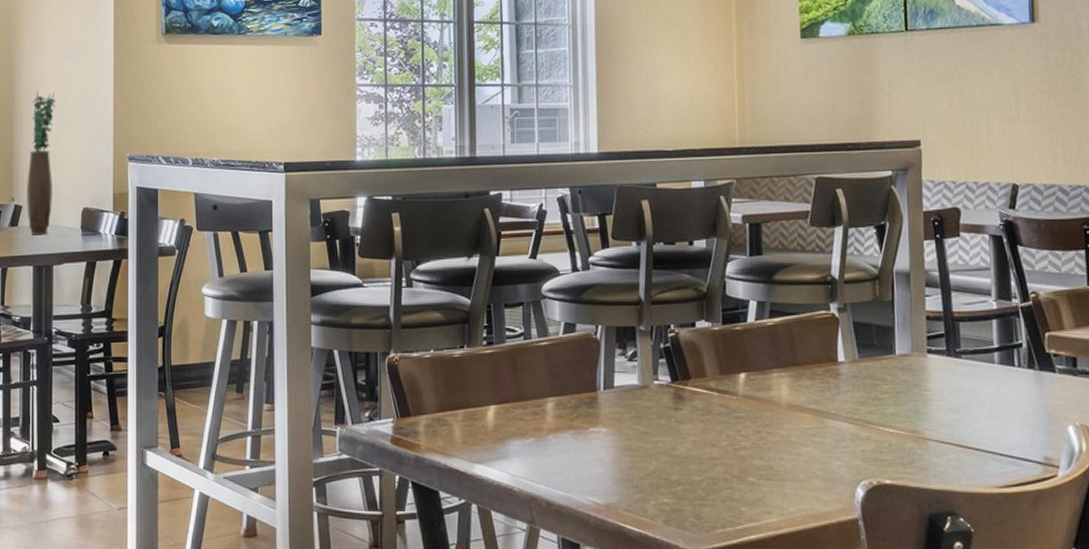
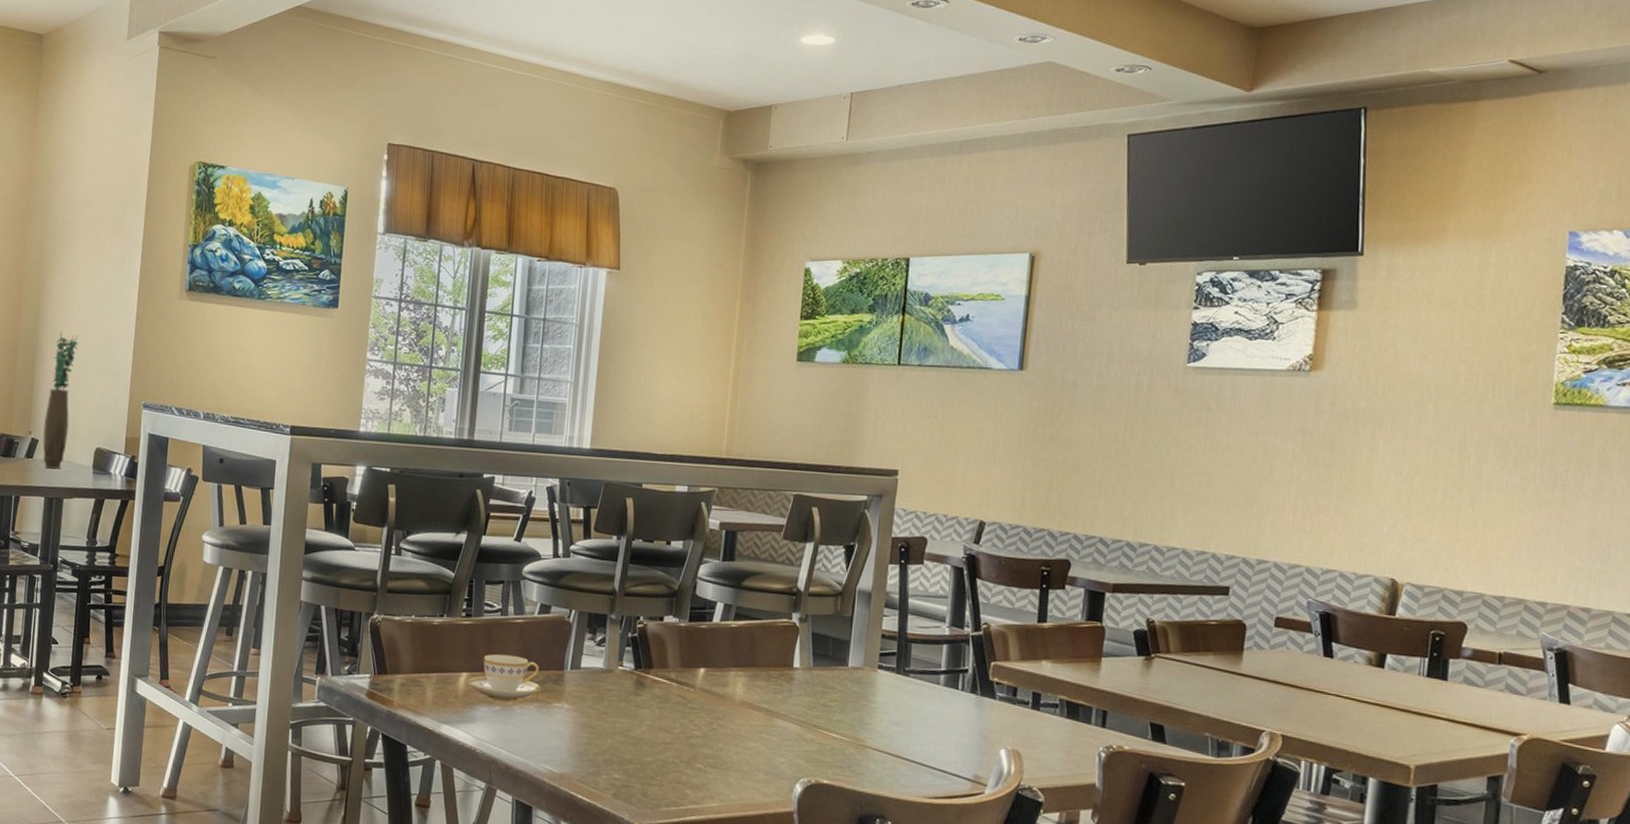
teacup: none [496,381,574,431] -> present [467,653,541,701]

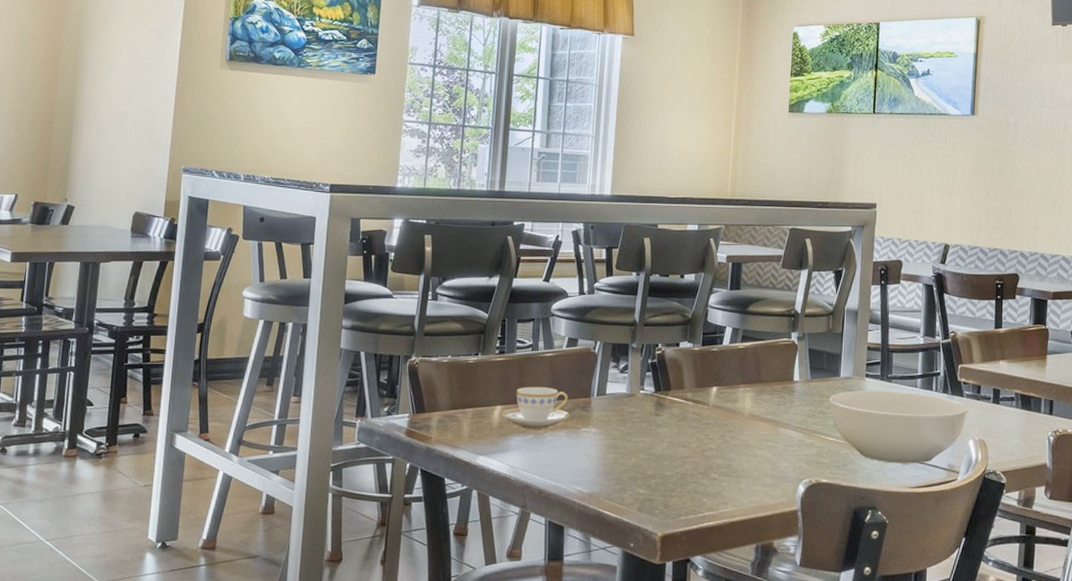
vase: present [42,332,79,470] -> none [78,102,117,235]
bowl: none [833,683,1001,772] -> present [828,390,969,464]

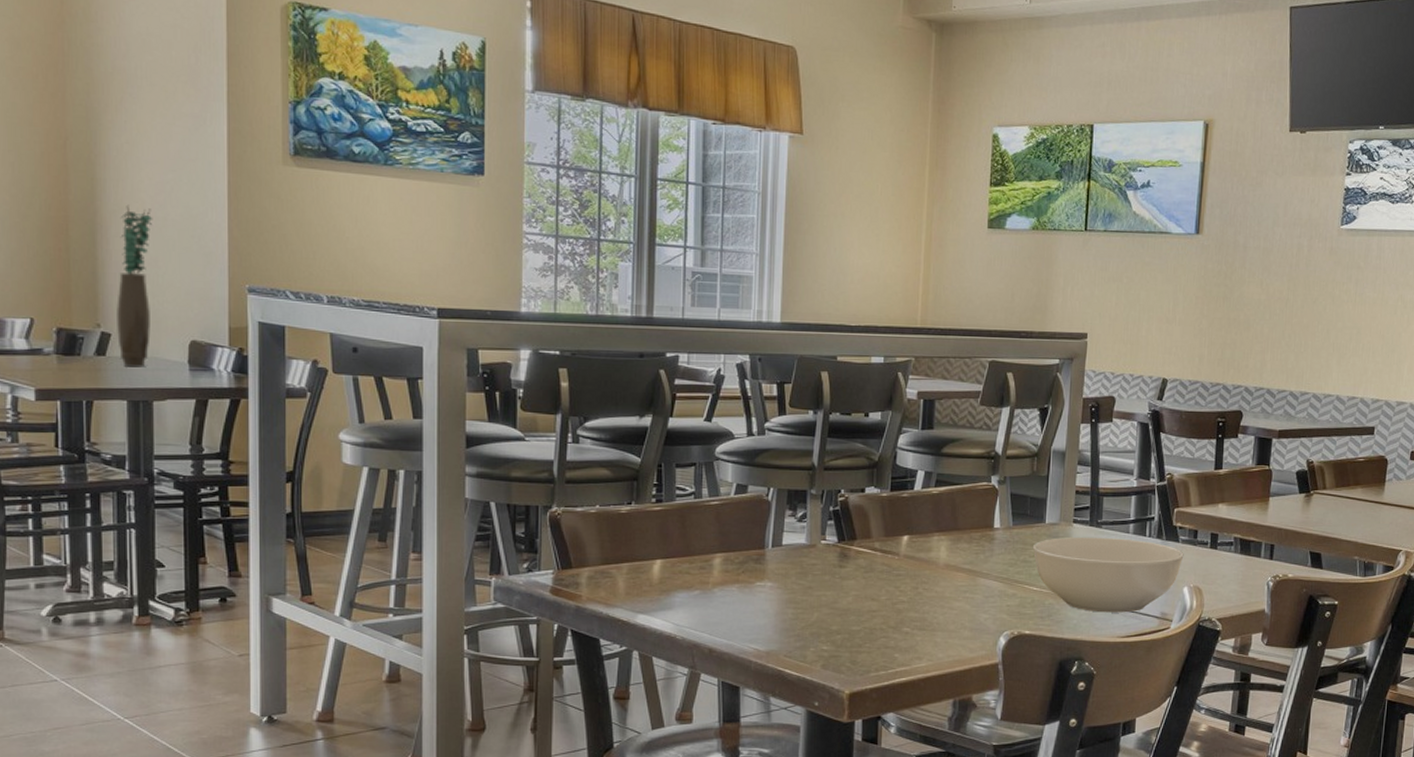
vase: none [78,102,117,235] -> present [115,204,153,368]
teacup: present [501,386,570,429] -> none [662,538,741,584]

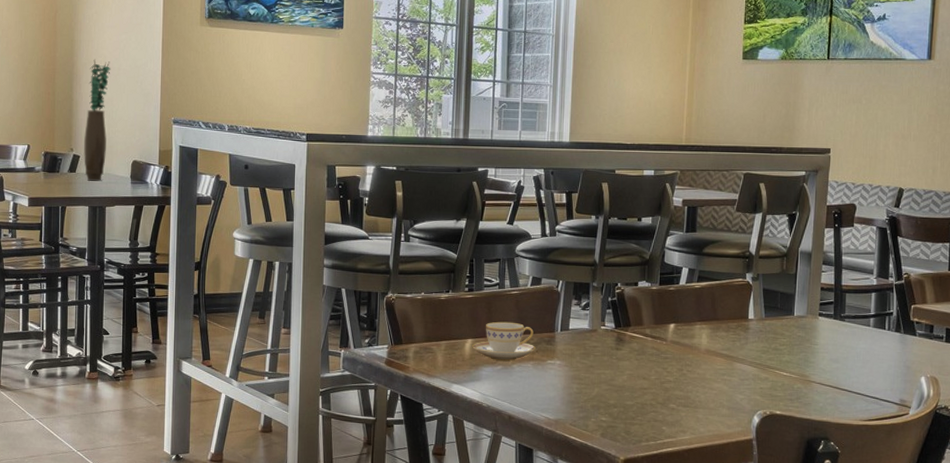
teacup: none [662,538,741,584] -> present [472,321,535,361]
bowl: present [1032,536,1184,613] -> none [782,328,921,399]

